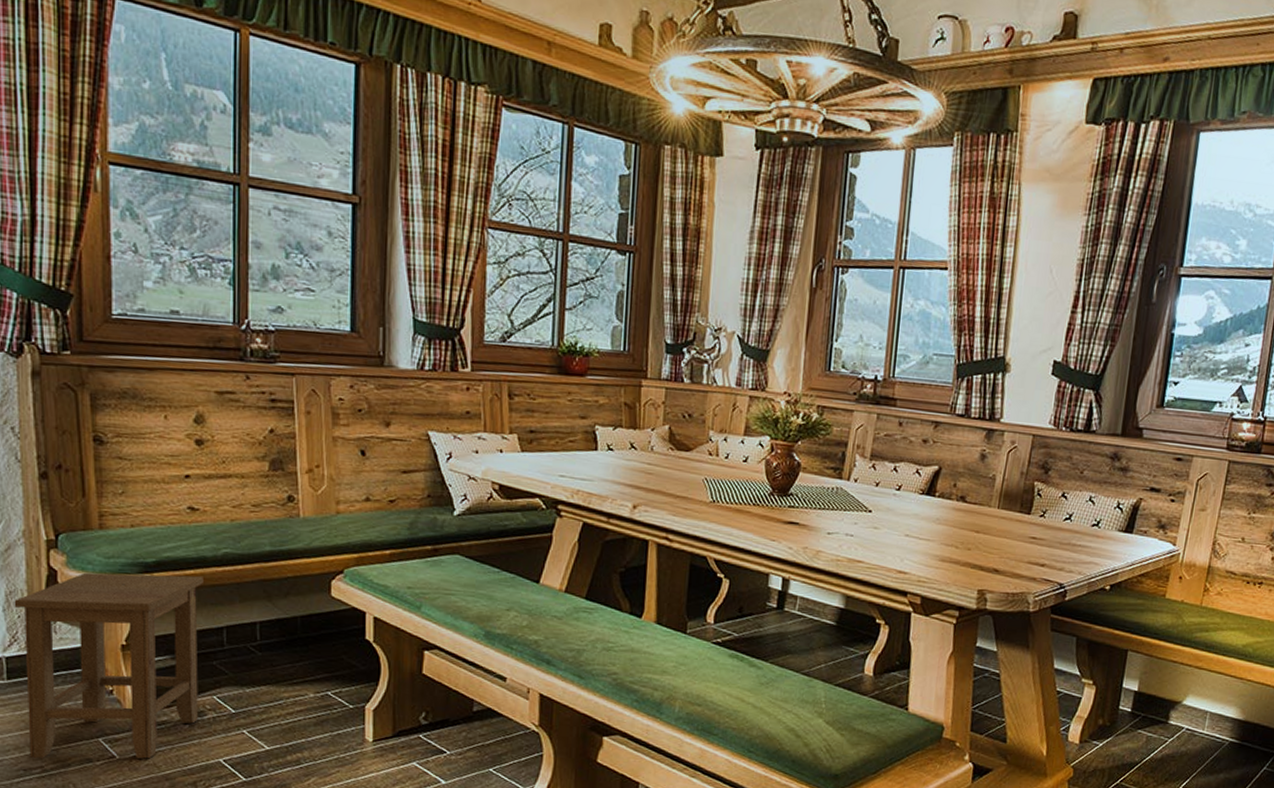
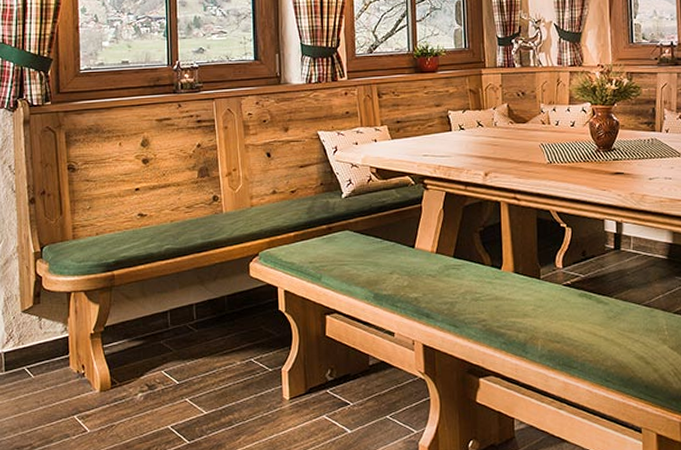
stool: present [14,572,203,759] -> none [10,270,151,437]

